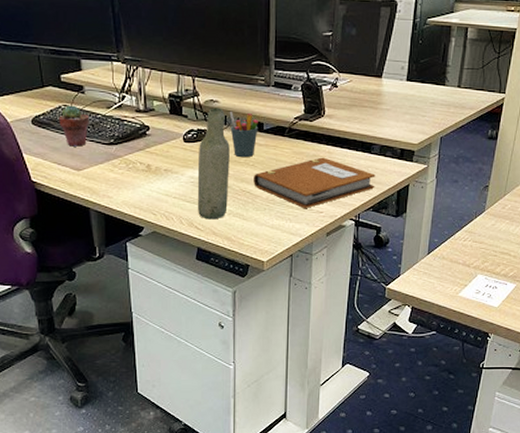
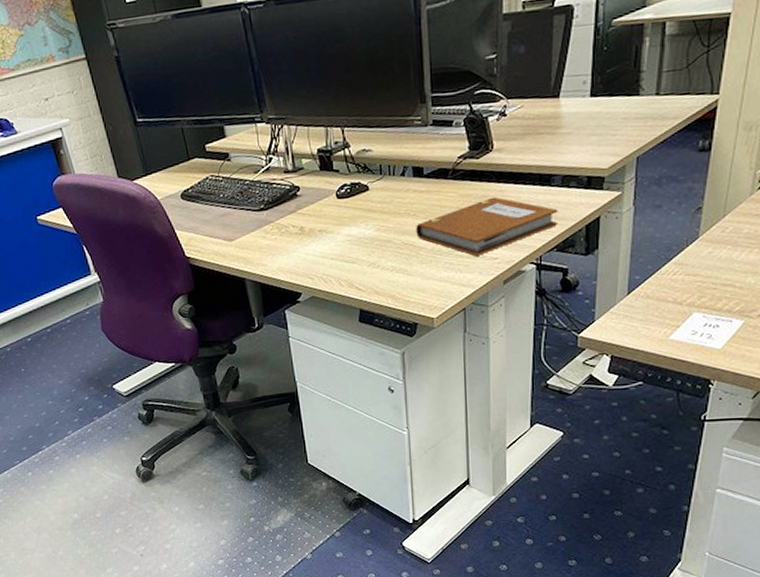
potted succulent: present [59,105,90,147] -> none [207,174,238,217]
bottle: present [197,107,230,220] -> none [353,157,390,279]
pen holder: present [229,111,258,158] -> none [384,158,418,209]

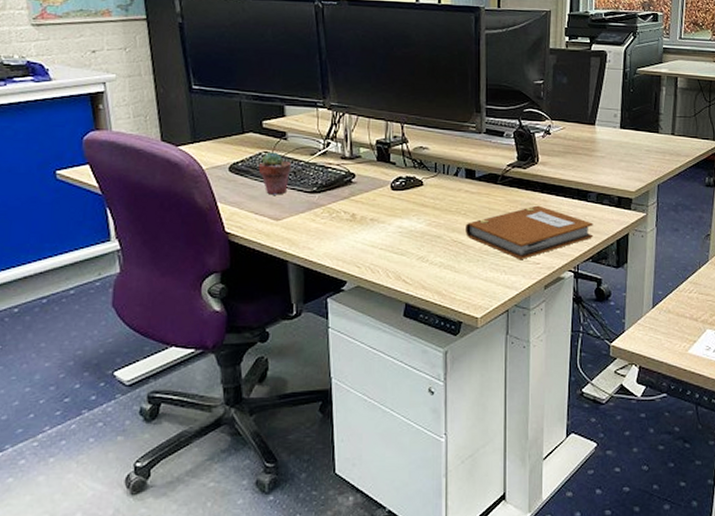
potted succulent: none [207,174,238,217] -> present [258,152,292,195]

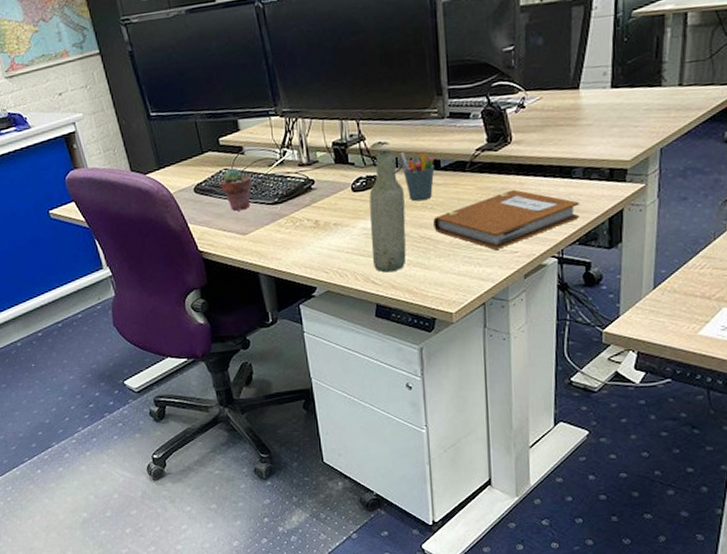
bottle: none [405,154,440,272] -> present [369,149,407,273]
pen holder: none [439,158,470,207] -> present [400,151,435,202]

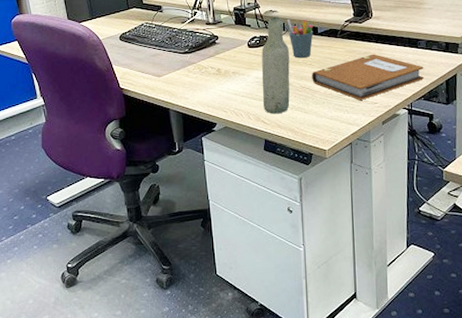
potted succulent: present [220,167,252,211] -> none [142,22,167,57]

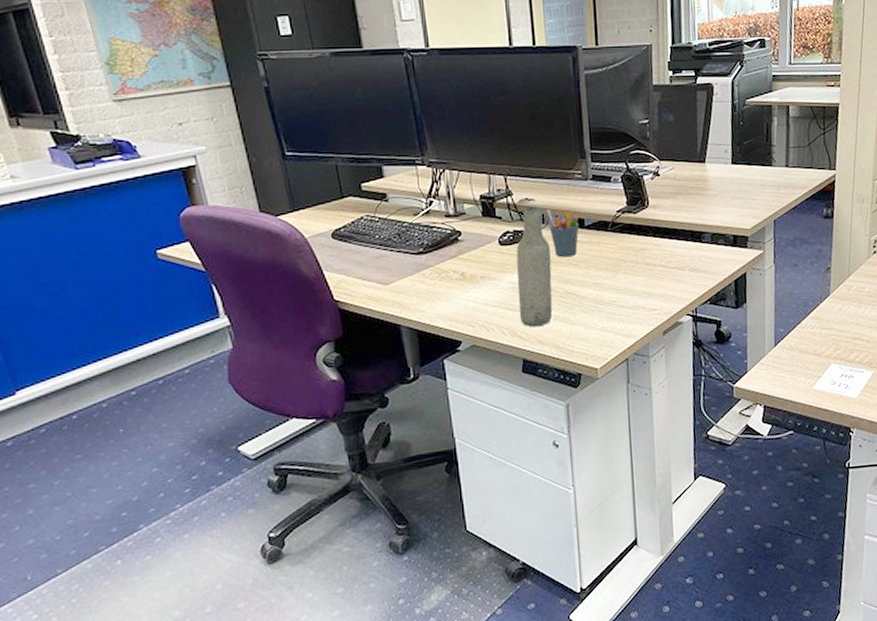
notebook: present [312,54,424,100] -> none [578,250,709,307]

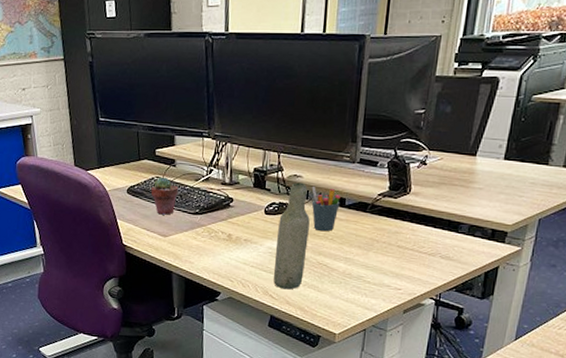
potted succulent: none [361,215,396,259] -> present [151,177,179,215]

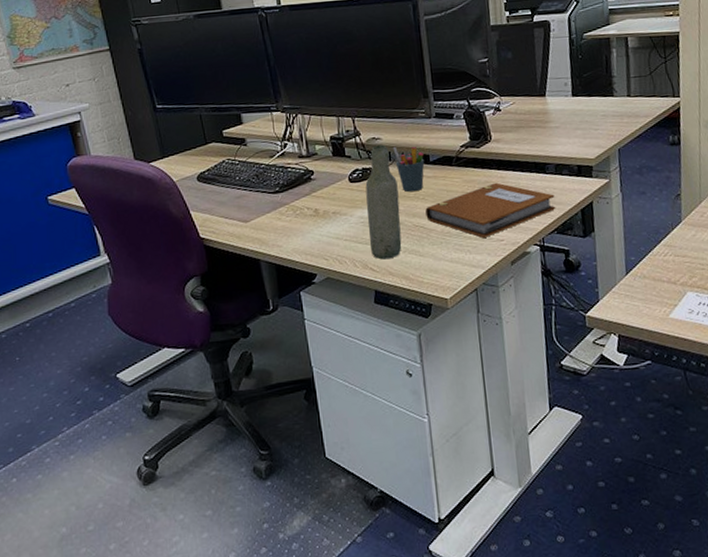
potted succulent: present [151,177,179,215] -> none [223,158,254,199]
notebook: none [331,234,462,284] -> present [425,182,555,238]

